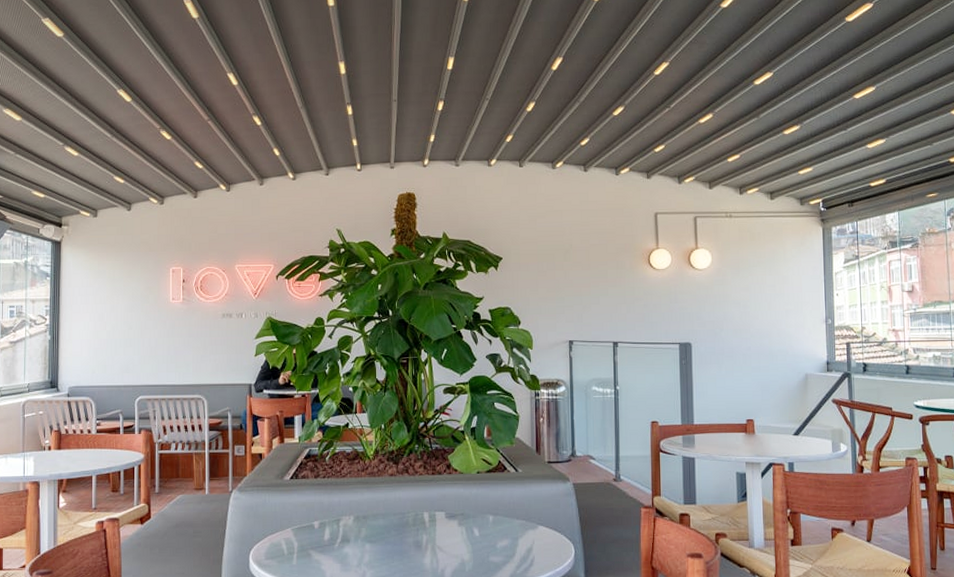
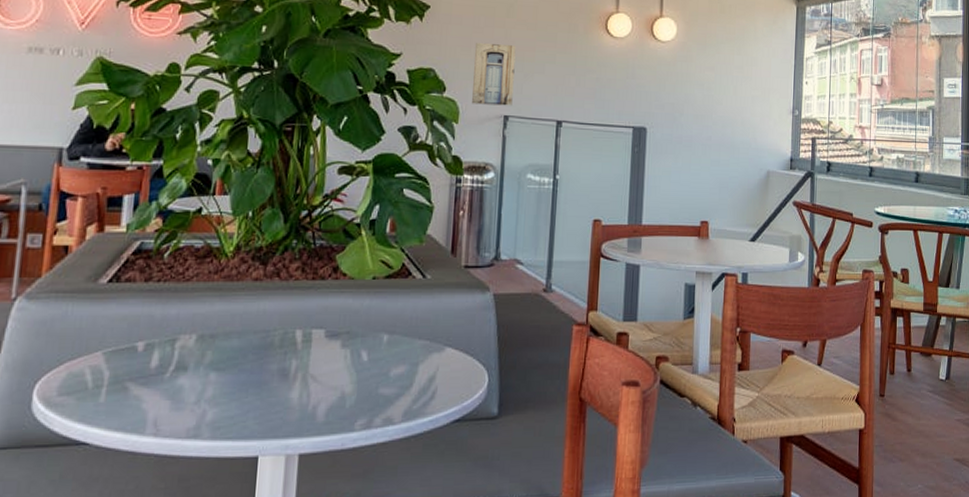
wall art: none [541,283,575,333] -> present [472,43,516,106]

